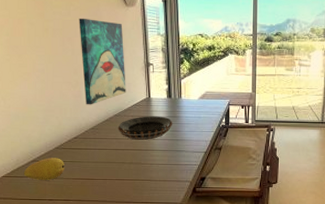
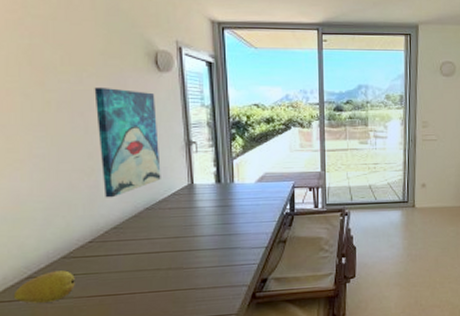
decorative bowl: present [118,116,173,141] -> none [150,206,224,240]

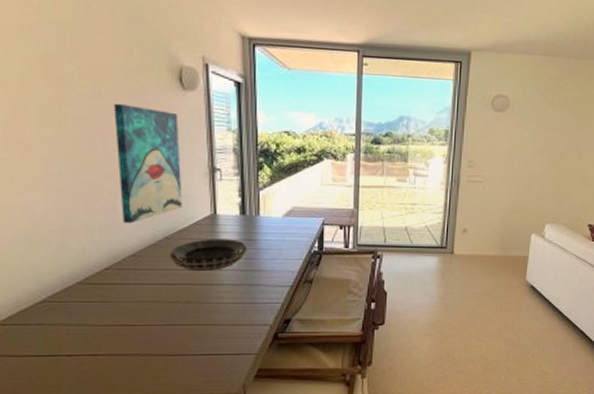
fruit: present [13,270,75,303] -> none [27,297,90,328]
decorative bowl: none [150,206,224,240] -> present [169,239,248,272]

